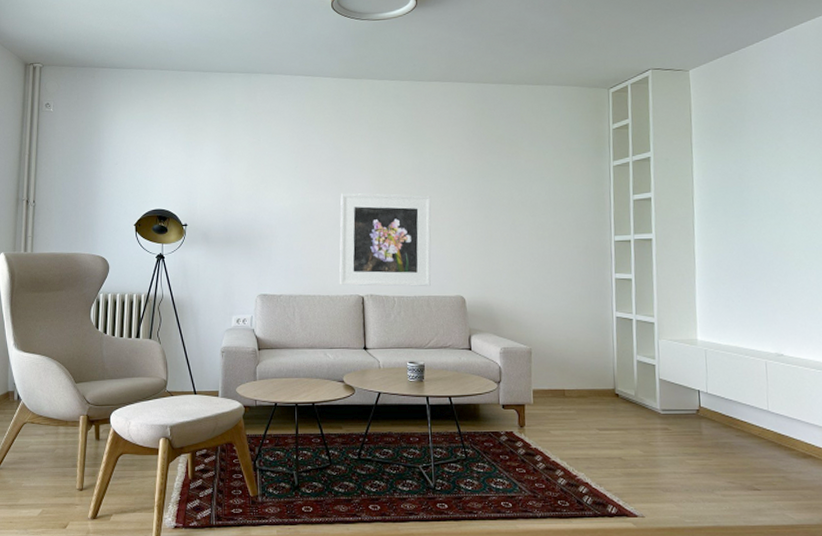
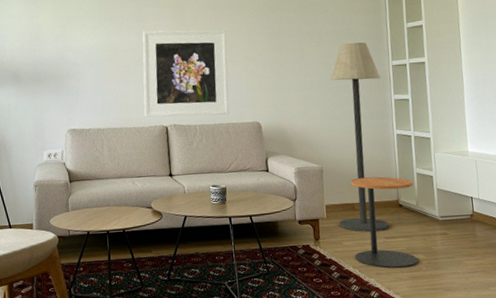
floor lamp: none [545,213,603,421] -> present [331,42,389,232]
side table: none [562,362,635,464] -> present [351,176,419,269]

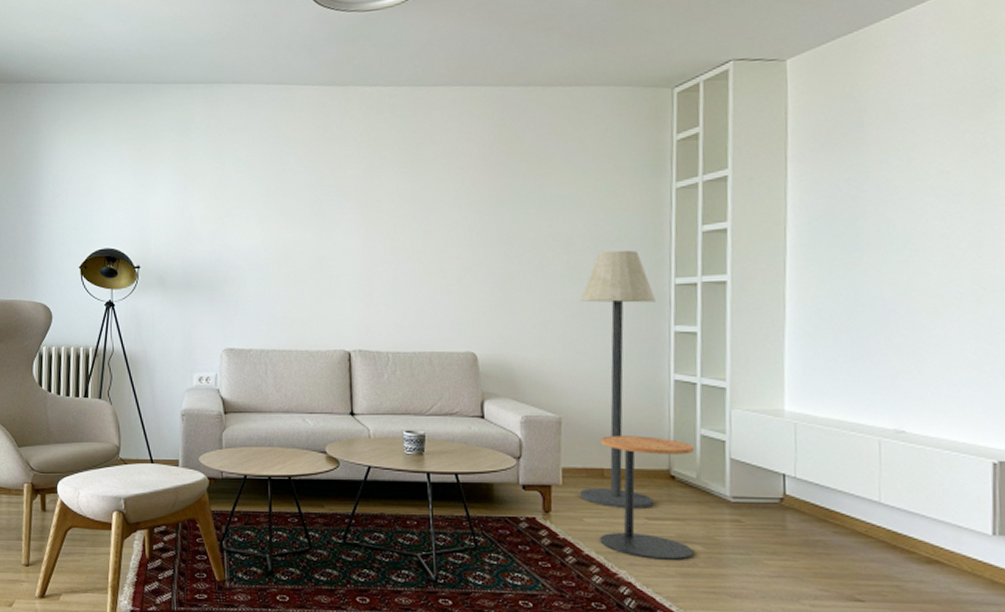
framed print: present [142,29,229,118] -> none [320,227,436,341]

